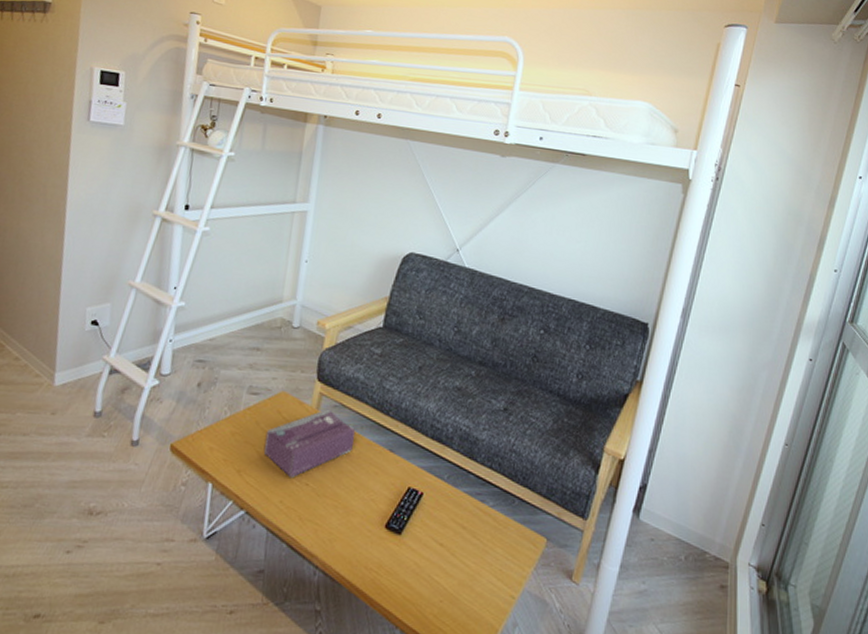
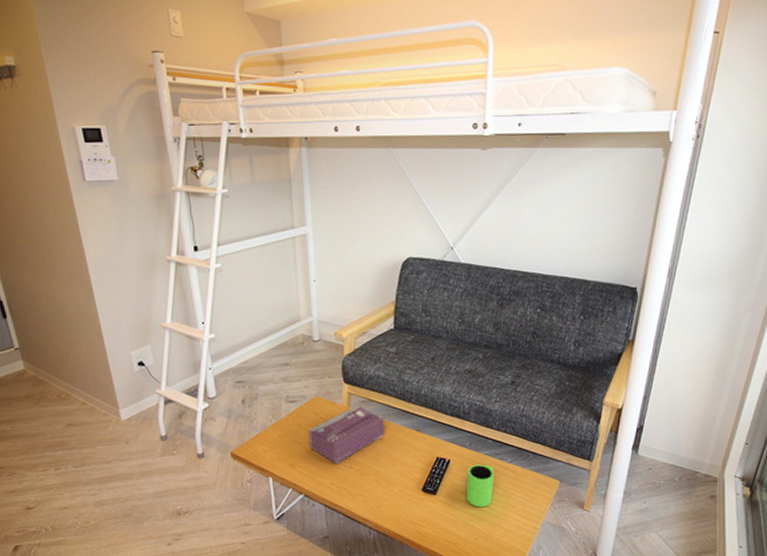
mug: none [435,503,473,560] -> present [466,464,495,508]

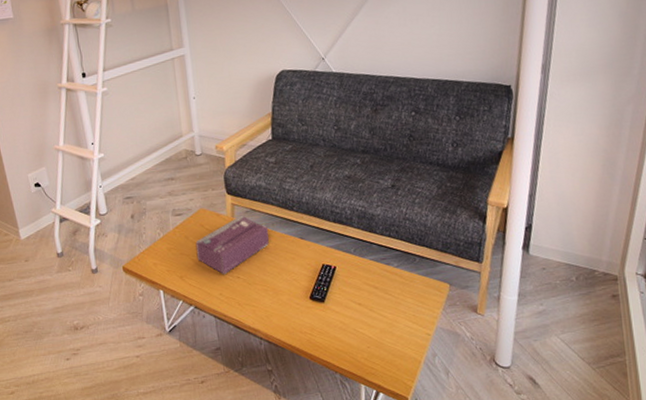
mug: present [466,464,495,508] -> none [354,270,382,315]

